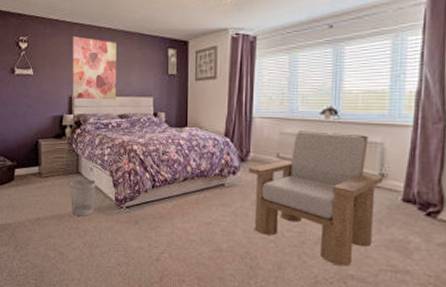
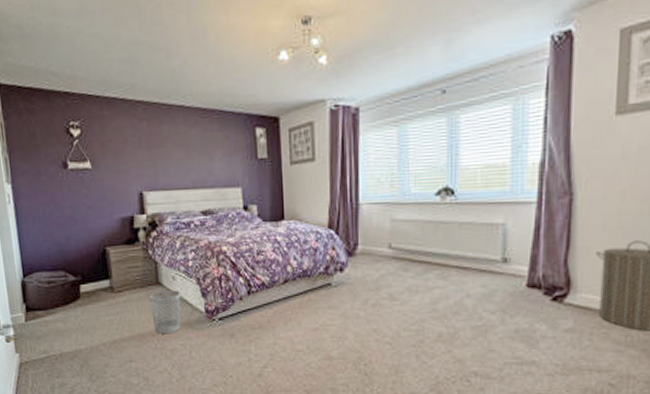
wall art: present [72,36,116,100] -> none [137,117,197,195]
armchair: present [248,130,384,267] -> none [357,215,507,363]

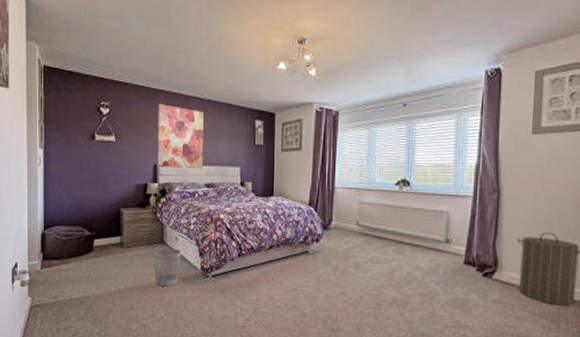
wall art: none [137,117,197,195] -> present [157,104,204,169]

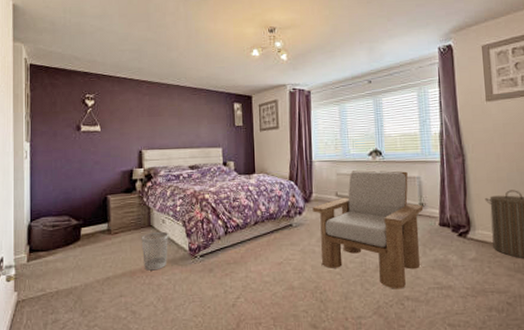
wall art: present [157,104,204,169] -> none [141,93,186,153]
armchair: none [331,200,449,325] -> present [312,170,424,289]

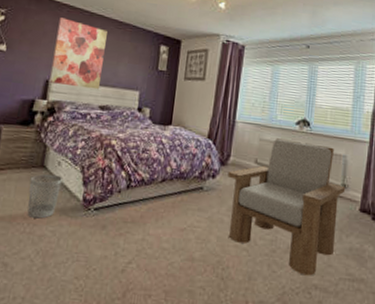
wall art: none [141,93,186,153] -> present [49,17,108,90]

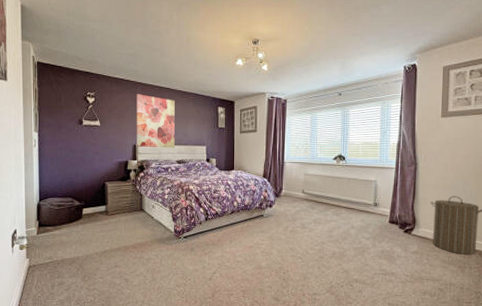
wastebasket: present [27,173,62,219] -> none [134,215,157,247]
armchair: present [227,138,346,276] -> none [281,172,377,273]

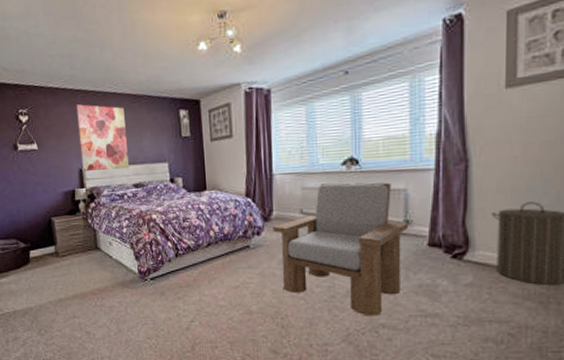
armchair: none [281,172,377,273] -> present [273,182,409,316]

